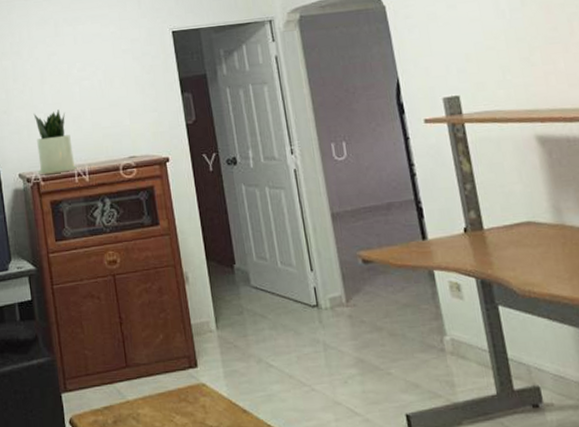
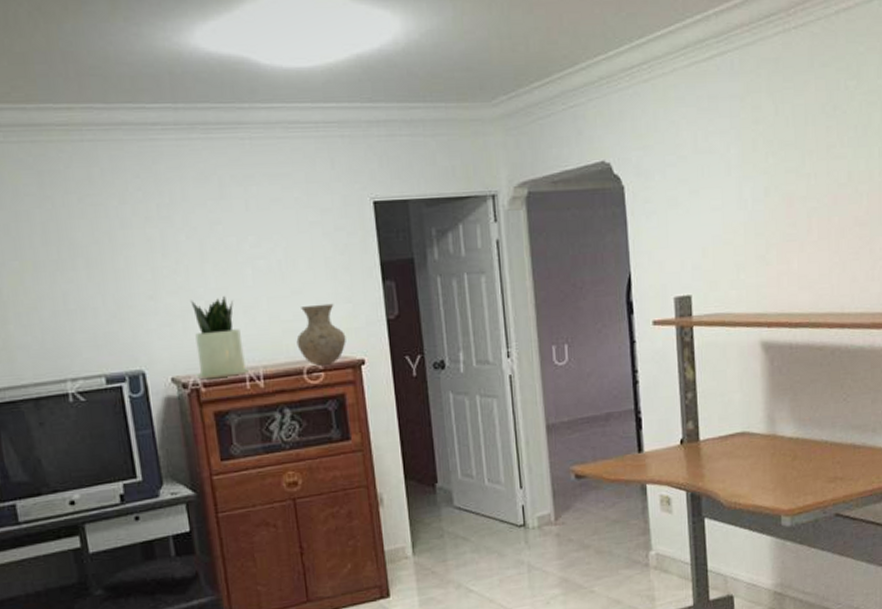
vase: none [114,112,154,164] -> present [296,303,346,367]

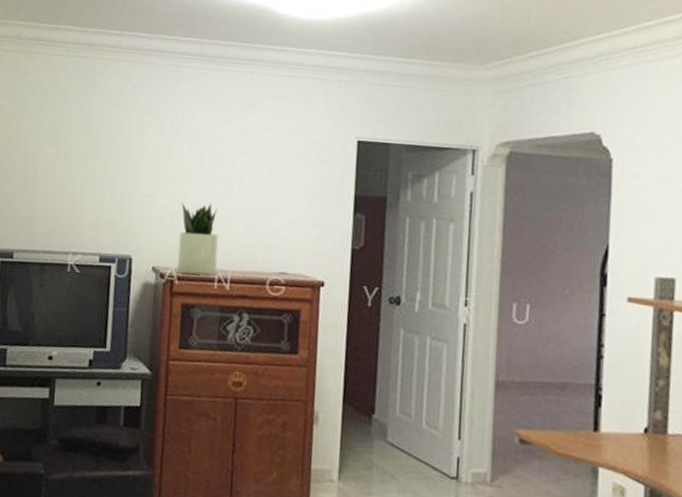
vase: present [296,303,346,367] -> none [265,224,311,282]

